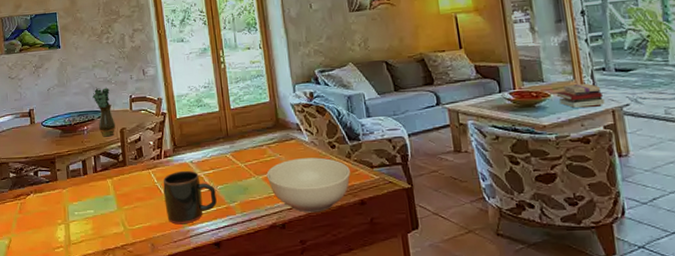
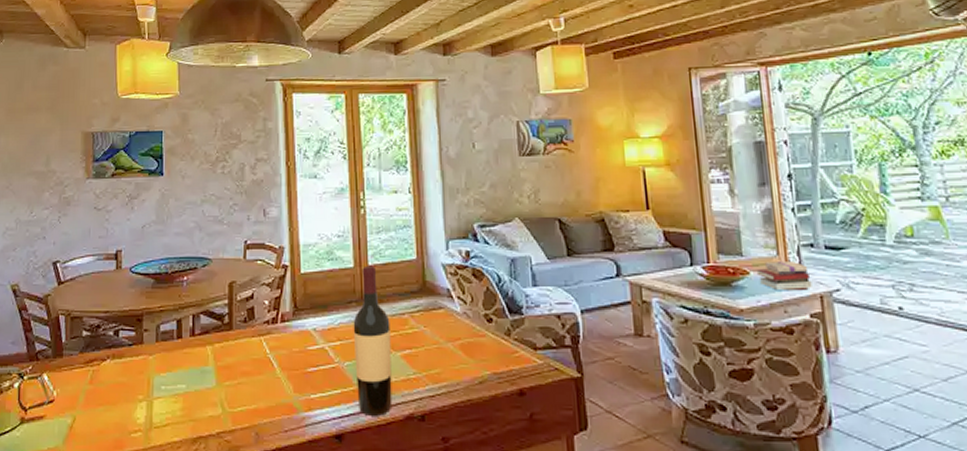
vase: present [92,86,116,137] -> none [198,227,224,291]
mug: present [163,170,217,225] -> none [277,339,342,409]
wine bottle: none [222,108,259,227] -> present [353,265,393,416]
bowl: present [266,157,351,213] -> none [406,333,509,403]

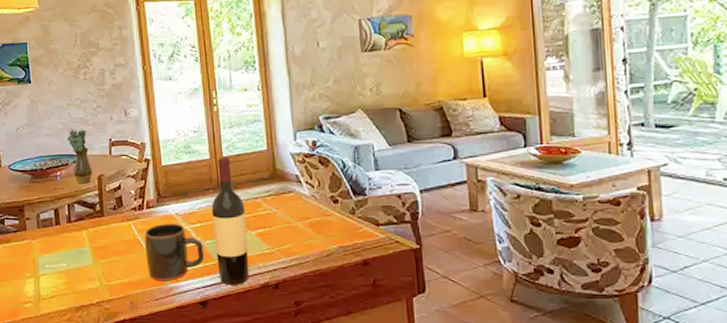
vase: none [198,227,224,291] -> present [67,128,93,184]
mug: none [277,339,342,409] -> present [144,223,204,281]
books: present [756,262,812,290] -> none [587,140,641,166]

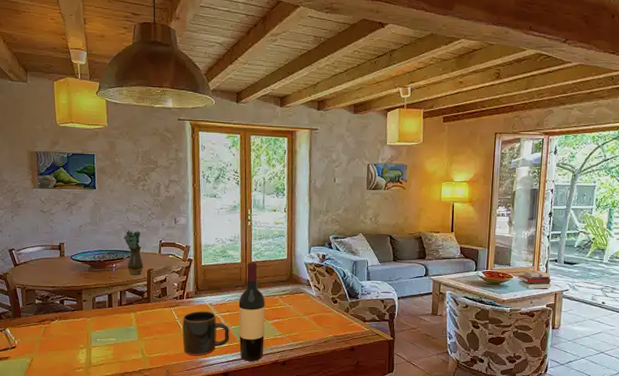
books: none [587,140,641,166] -> present [517,270,551,289]

